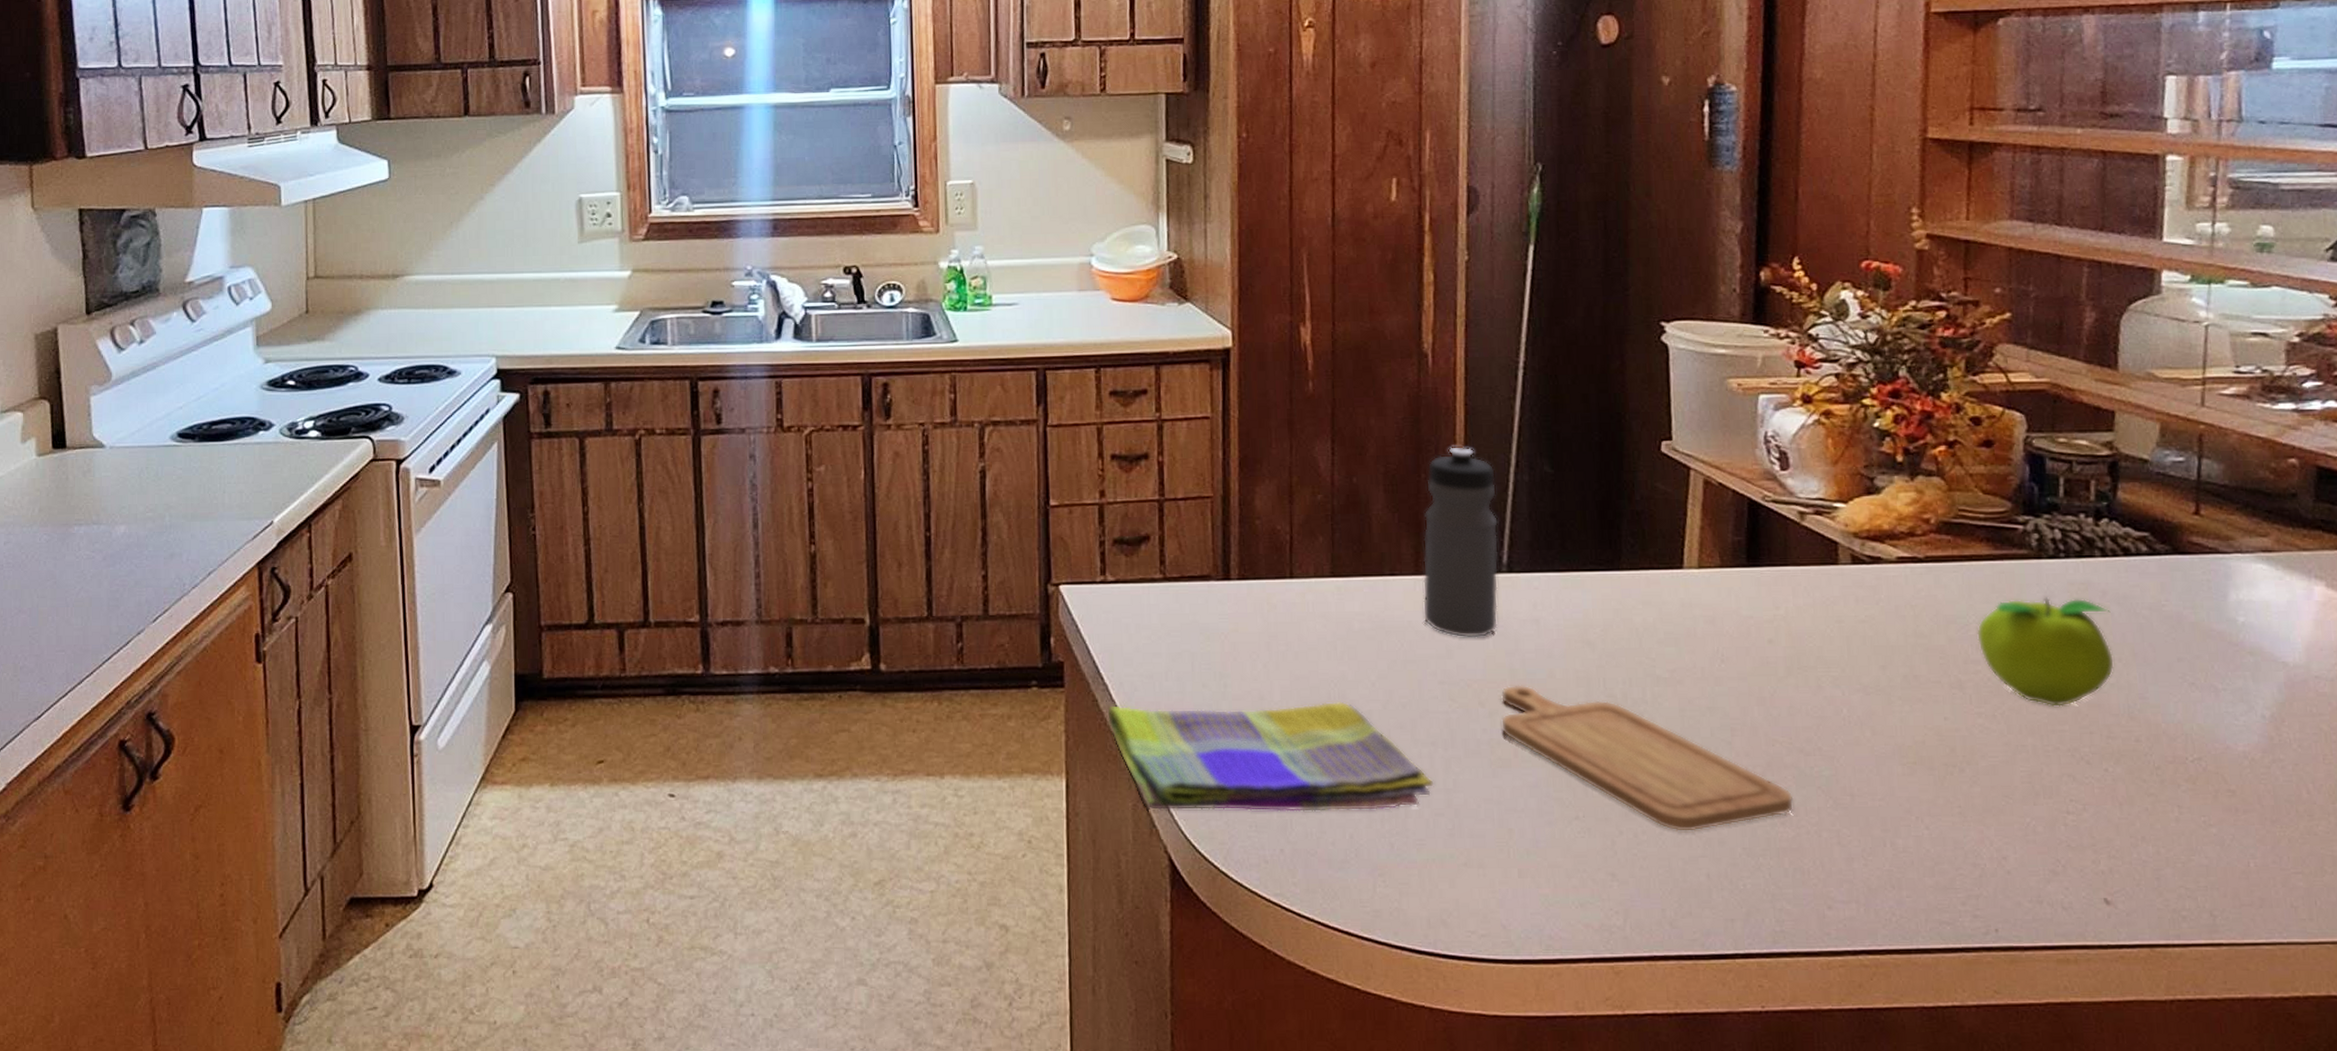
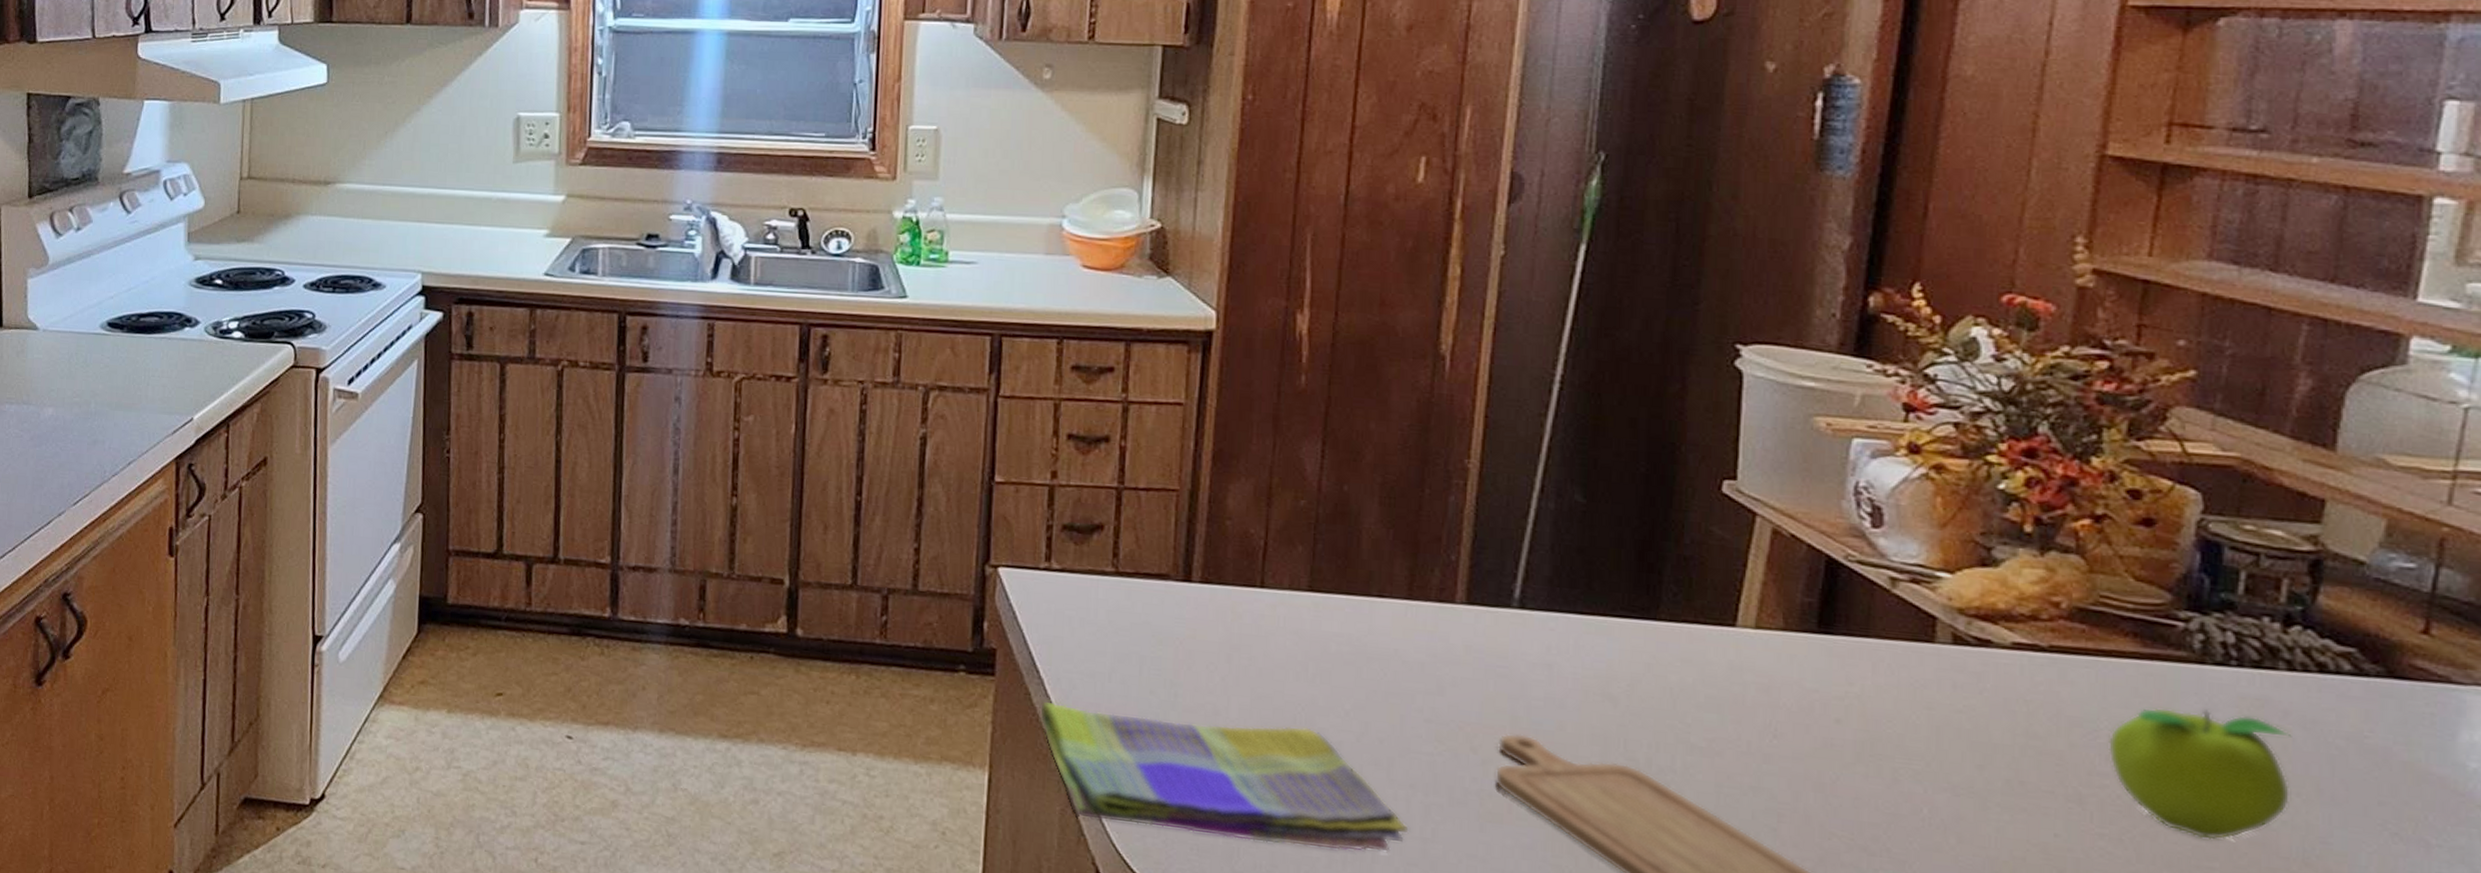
water bottle: present [1422,445,1499,638] -> none [1412,461,1514,678]

